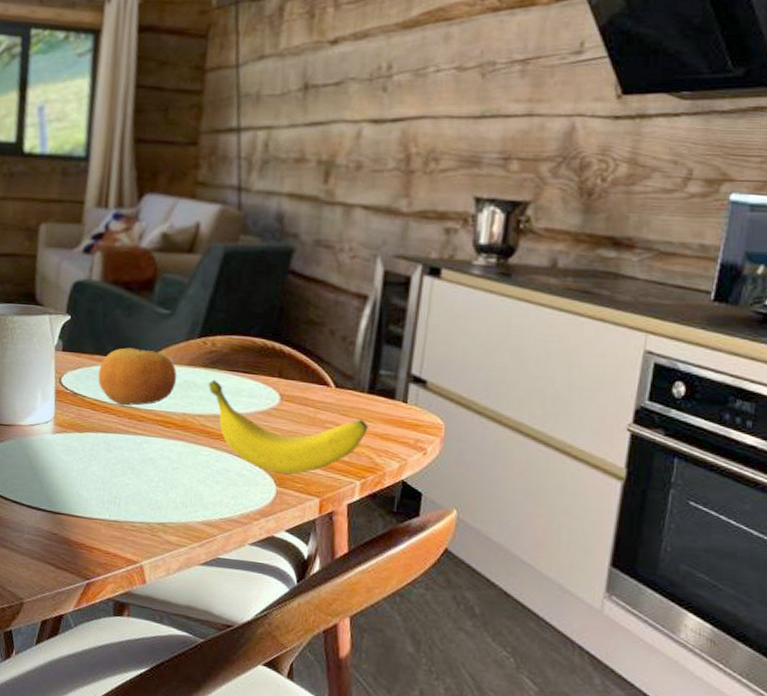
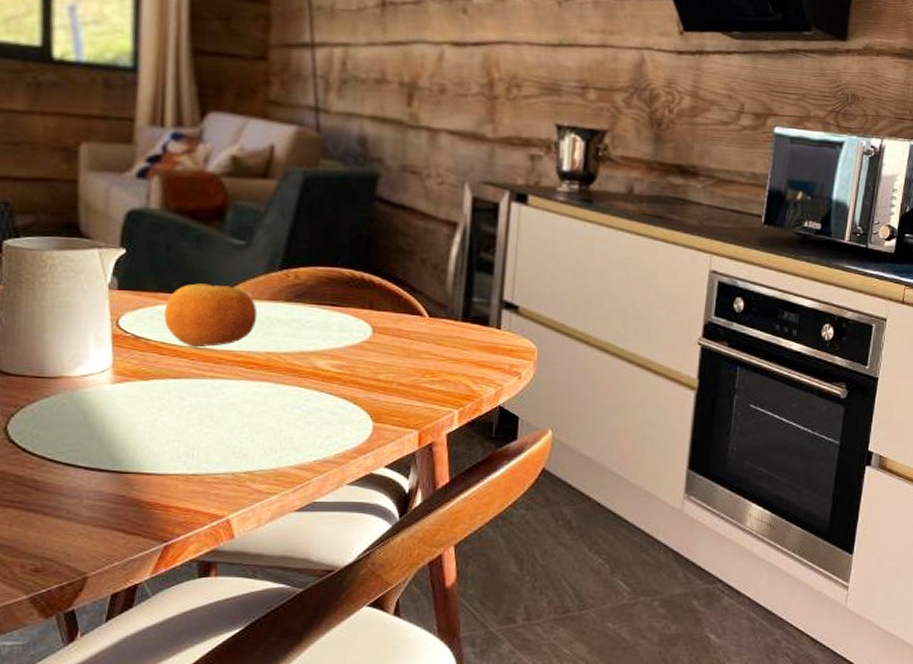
banana: present [208,379,368,474] -> none [293,314,464,408]

